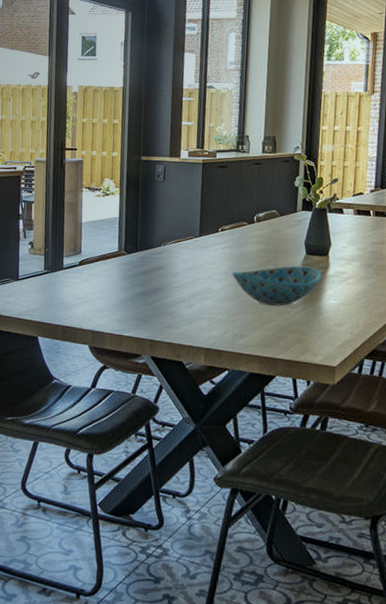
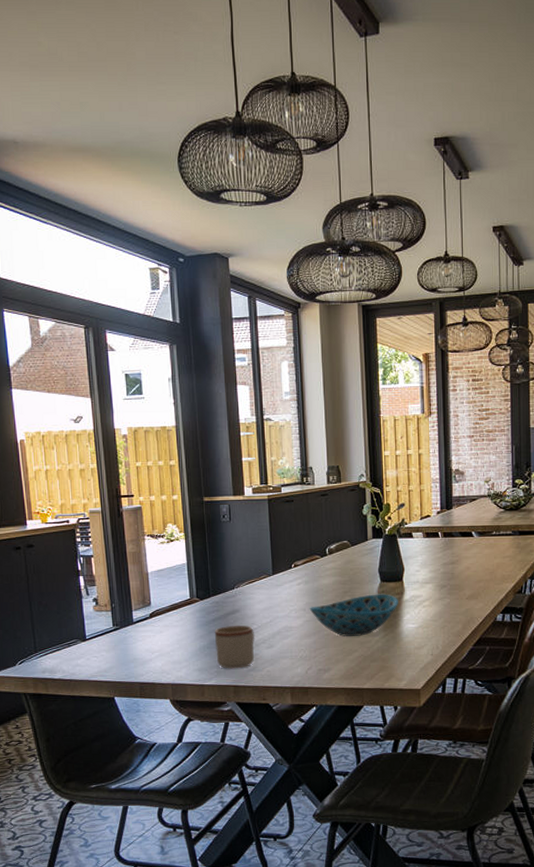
mug: none [137,281,176,324] -> present [214,625,255,669]

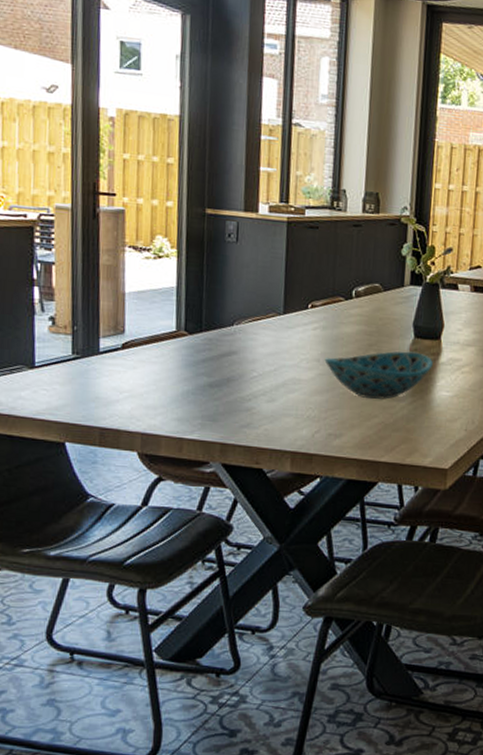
mug: present [214,625,255,669] -> none [202,369,254,423]

